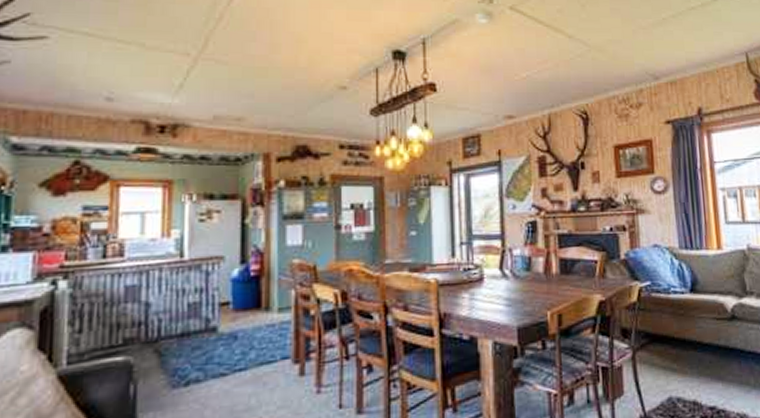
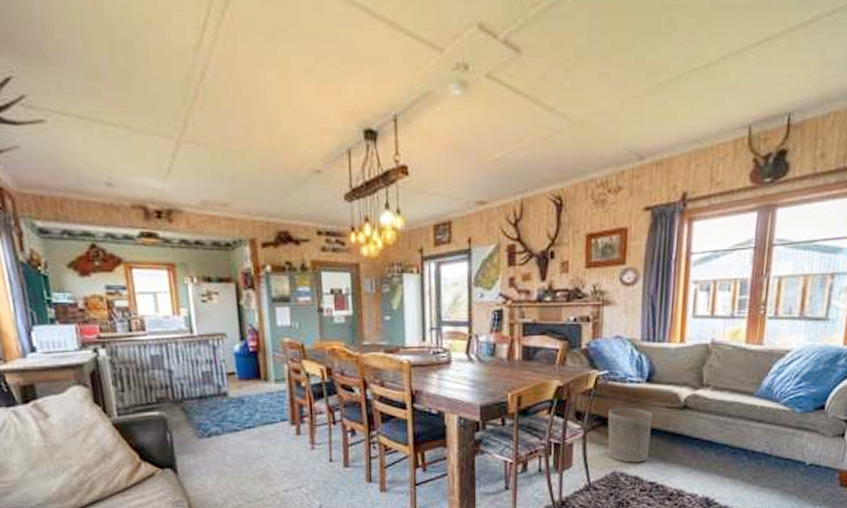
waste bin: none [656,321,704,386] -> present [607,407,652,463]

